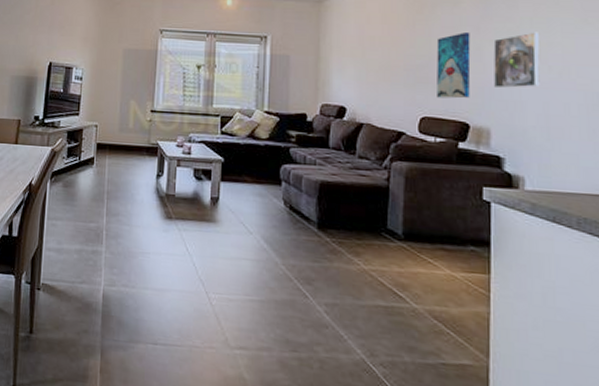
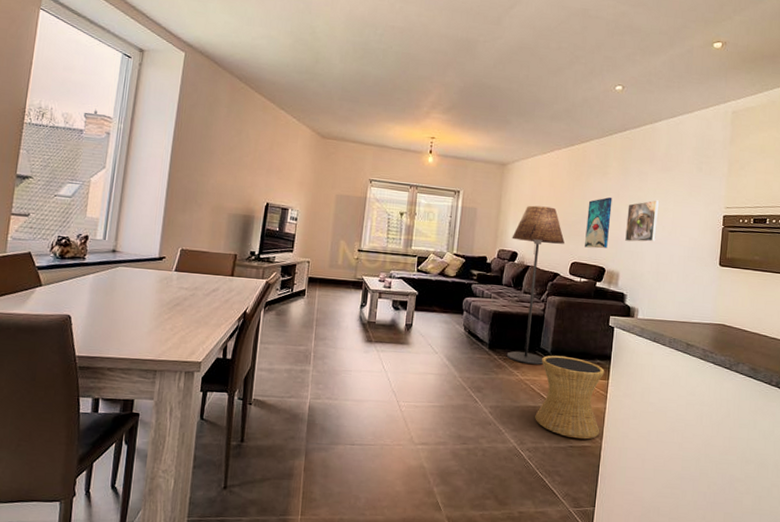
floor lamp: none [337,48,408,251] -> present [506,205,565,365]
side table: none [388,238,485,355] -> present [535,355,605,440]

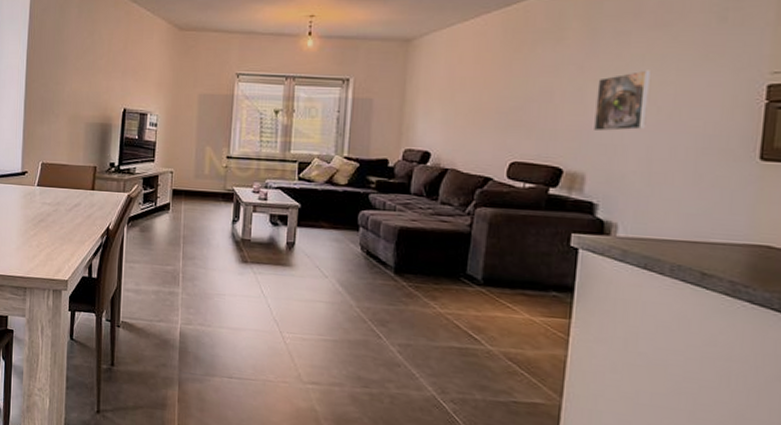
floor lamp: present [506,205,565,365] -> none [419,90,499,295]
side table: present [535,355,605,440] -> none [461,283,565,395]
wall art: present [585,197,613,249] -> none [530,72,573,143]

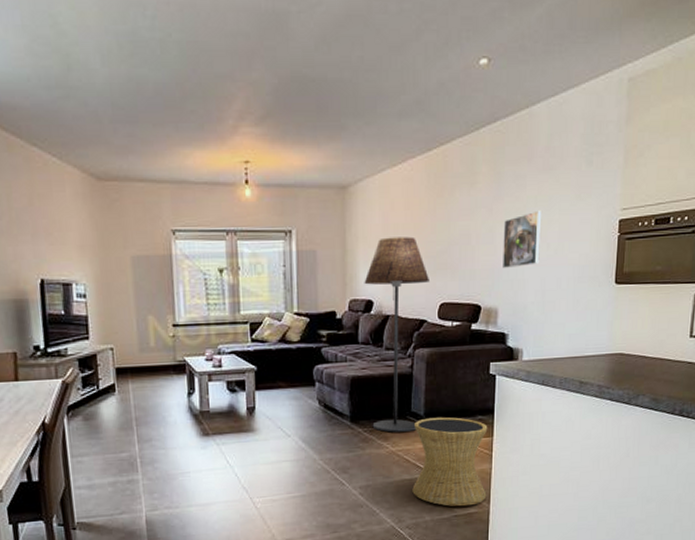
floor lamp: none [419,90,499,295] -> present [364,236,429,433]
side table: none [461,283,565,395] -> present [412,417,488,507]

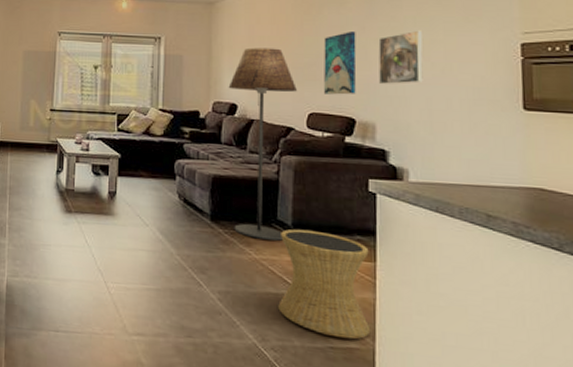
wall art: none [454,215,484,283] -> present [324,32,357,95]

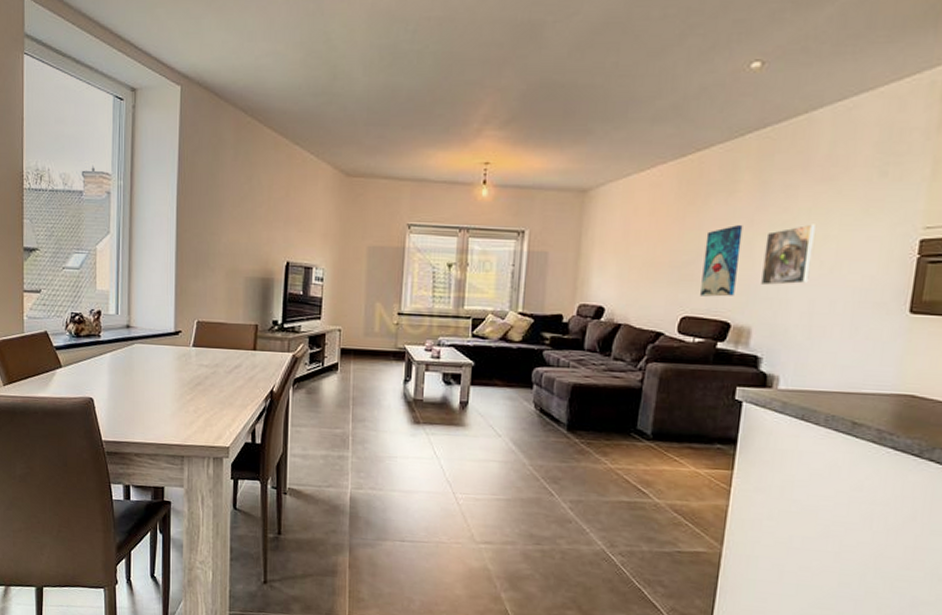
floor lamp: present [228,47,297,241] -> none [590,243,671,450]
side table: present [278,229,371,339] -> none [629,438,728,544]

